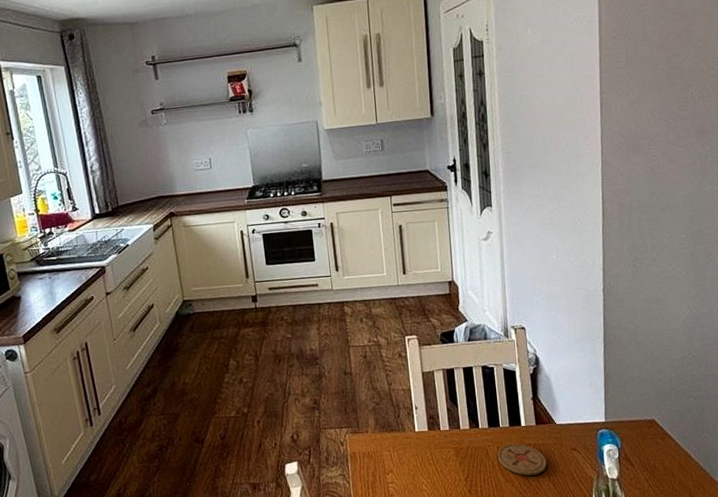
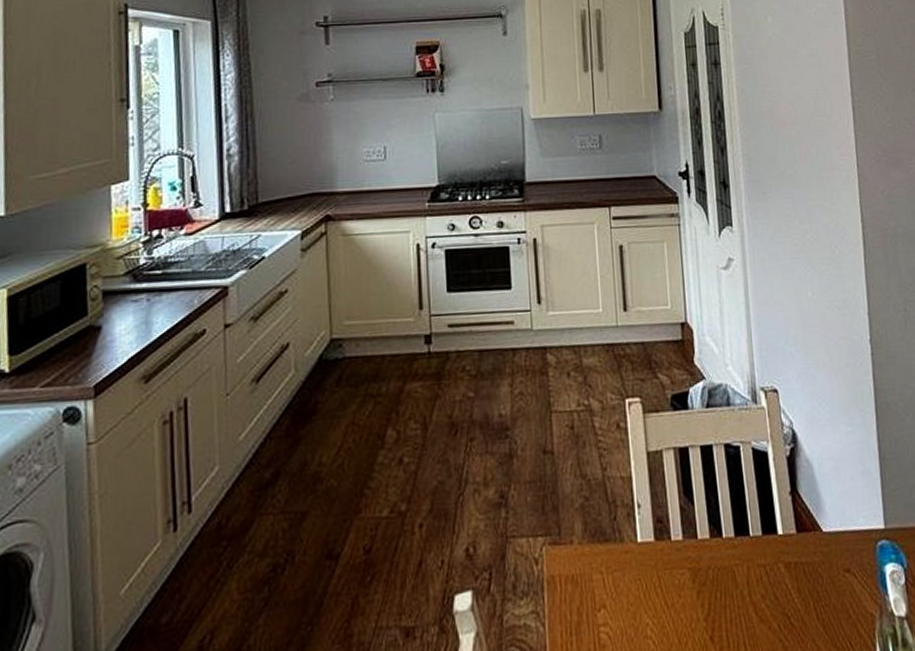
coaster: present [497,443,547,476] -> none [747,561,814,613]

